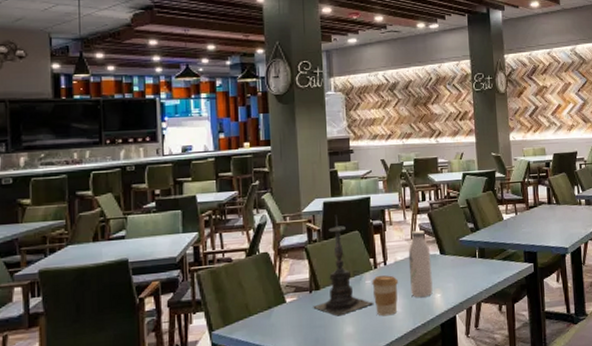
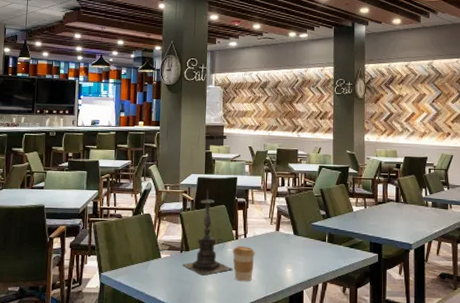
water bottle: present [408,230,433,298] -> none [265,210,285,270]

